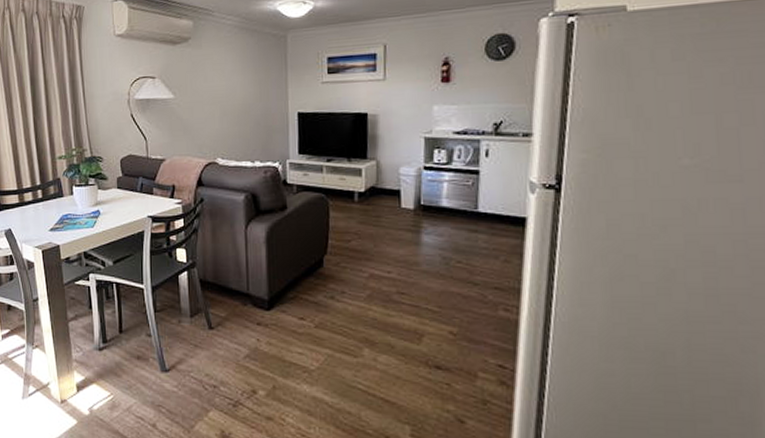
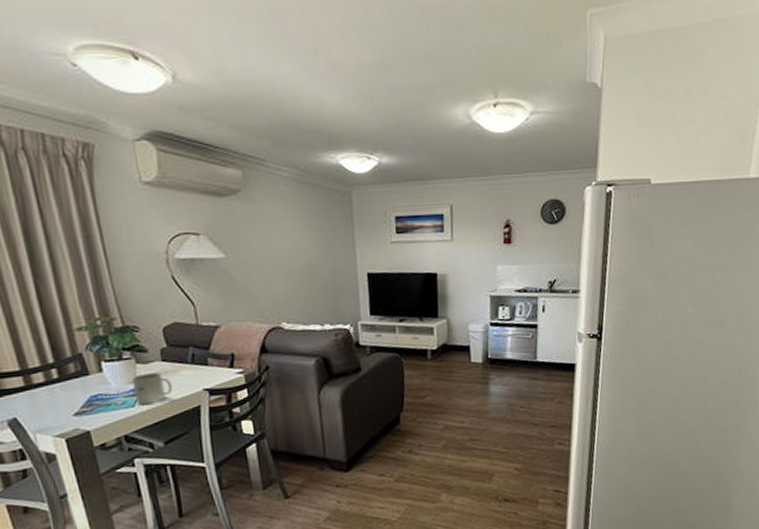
mug: none [94,199,123,227] -> present [132,373,172,405]

